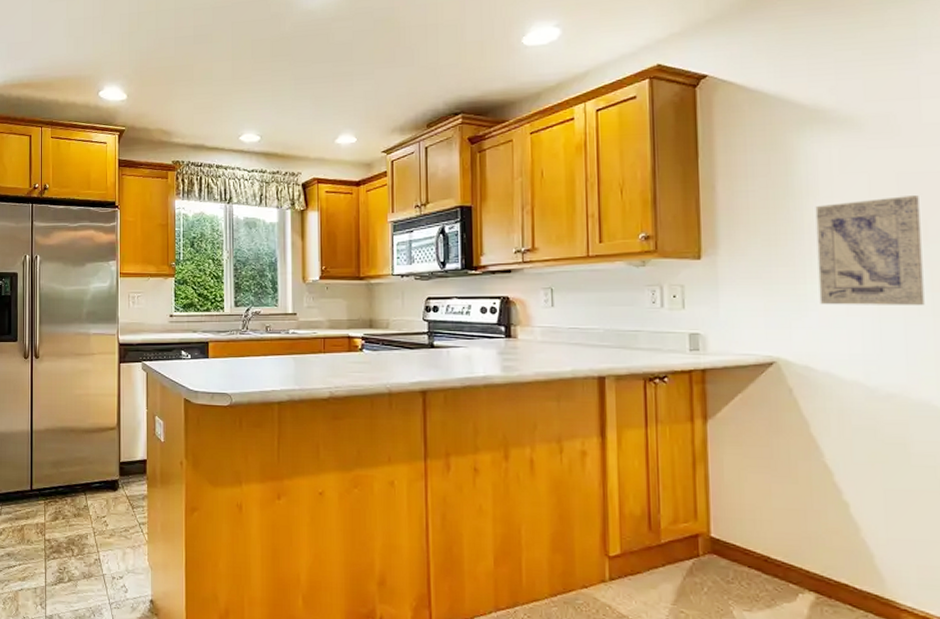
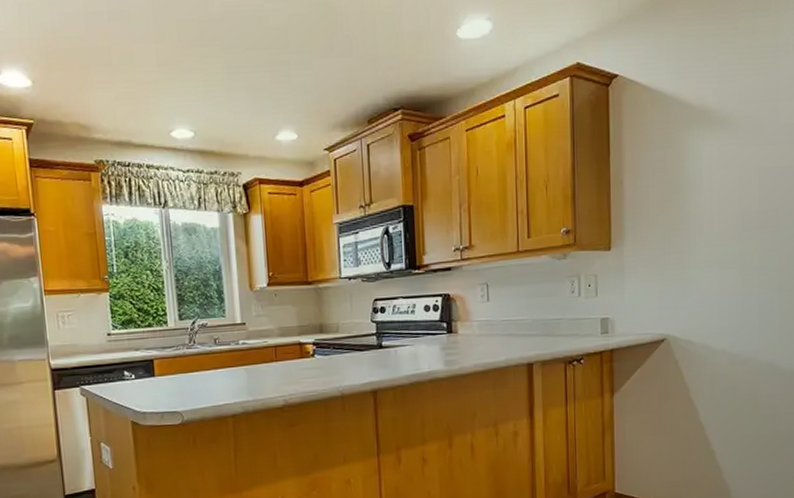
wall art: present [815,196,925,305] -> none [699,188,774,287]

